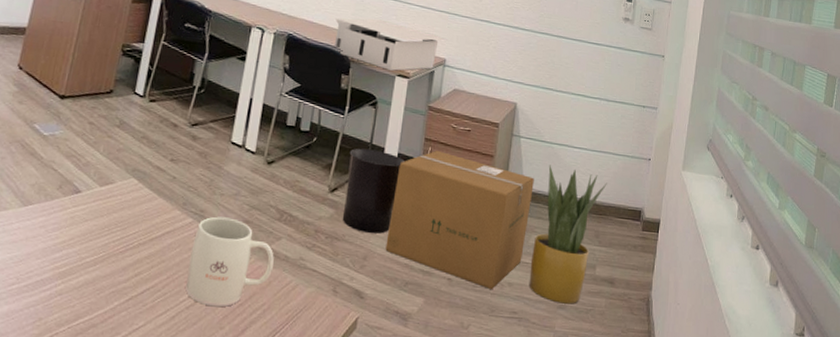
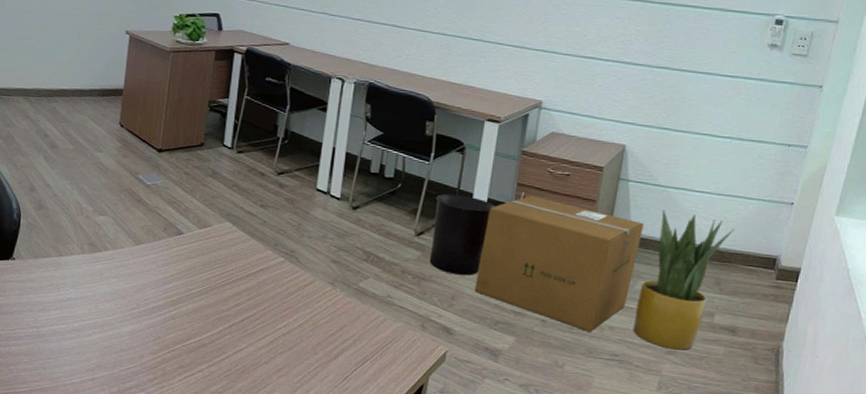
mug: present [185,216,274,307] -> none [281,256,363,336]
architectural model: present [333,18,449,71] -> none [416,62,546,116]

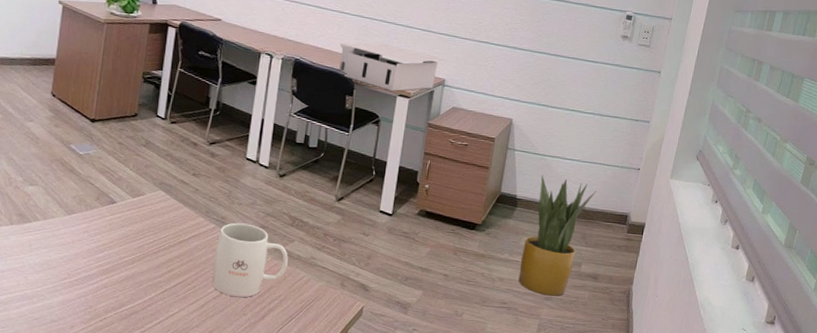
mug: none [281,256,363,336] -> present [212,222,288,298]
architectural model: none [416,62,546,116] -> present [338,42,448,91]
waste bin: present [429,193,495,276] -> none [348,162,405,237]
box: present [474,196,644,332] -> none [387,164,527,283]

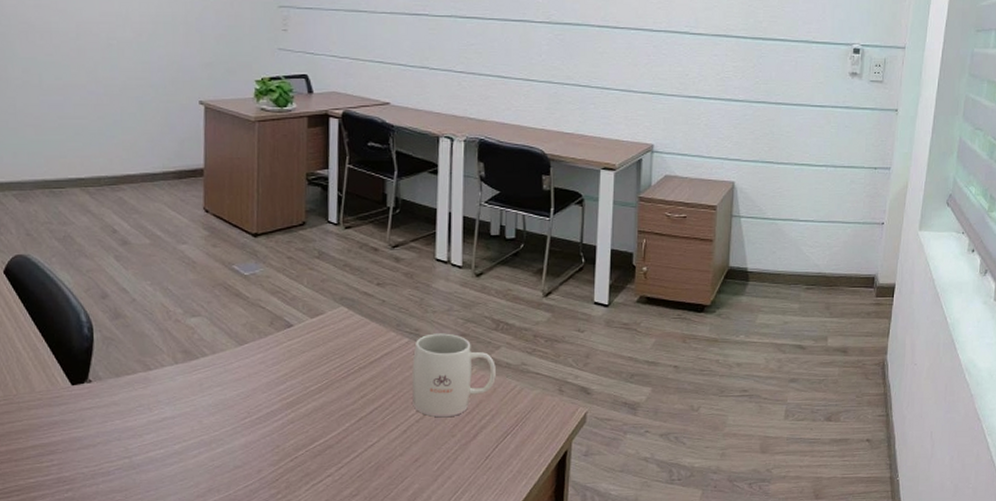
architectural model: present [338,42,448,91] -> none [528,110,655,164]
planter: present [518,175,596,296] -> none [758,242,837,377]

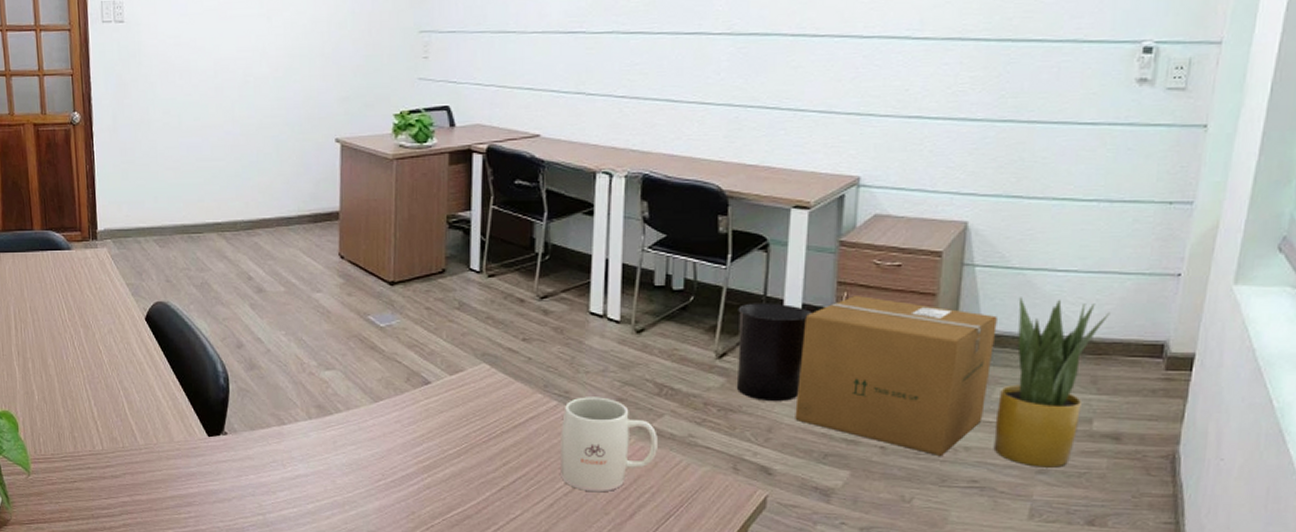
waste bin: none [560,249,619,331] -> present [736,303,812,401]
box: none [607,242,758,371] -> present [795,296,997,456]
planter: none [758,242,837,377] -> present [993,297,1110,468]

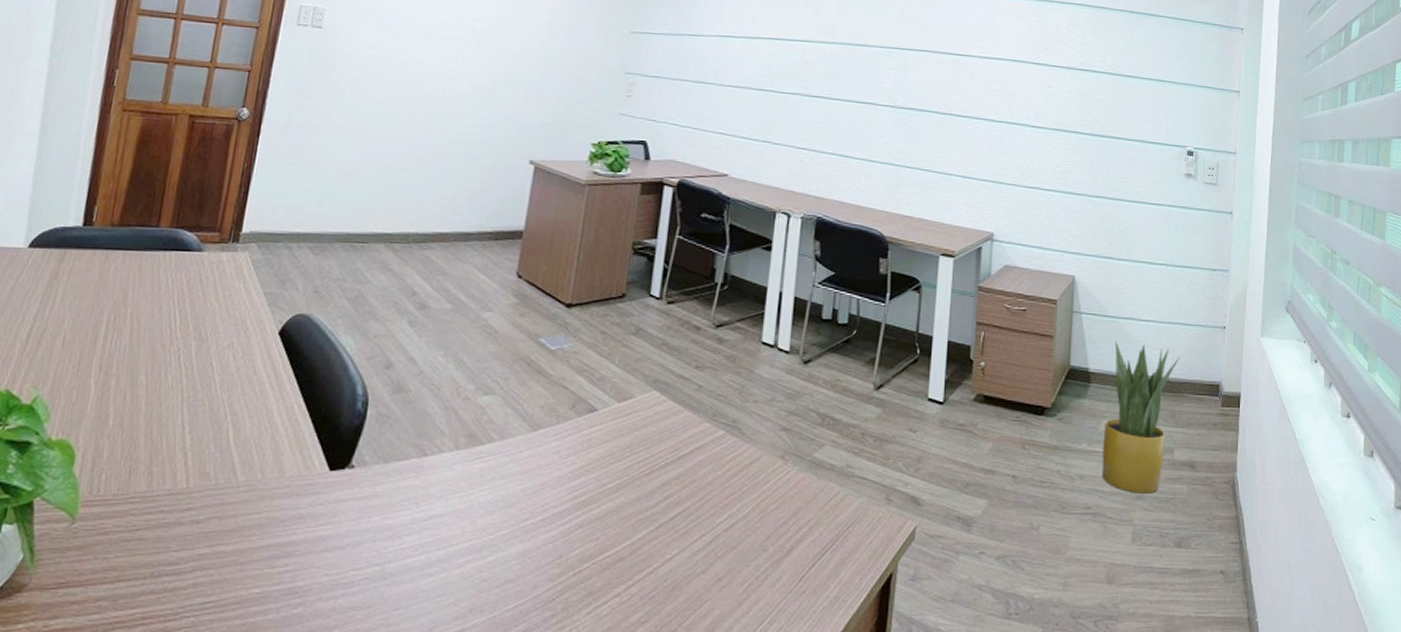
mug: present [561,397,658,493] -> none [722,426,818,527]
waste bin: present [736,303,812,401] -> none [891,338,956,432]
box: present [795,296,997,456] -> none [941,335,1100,484]

